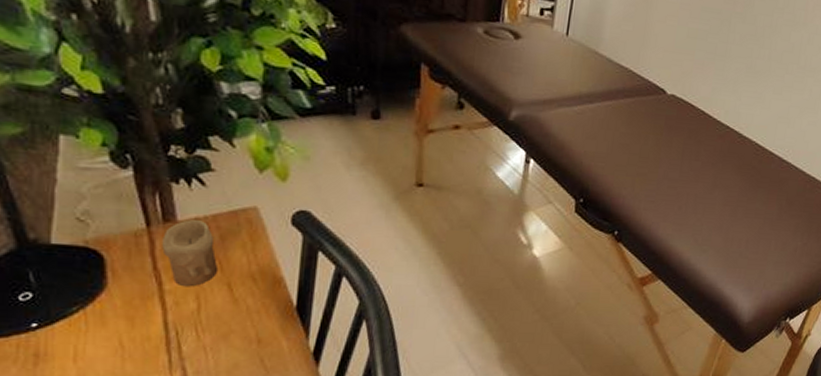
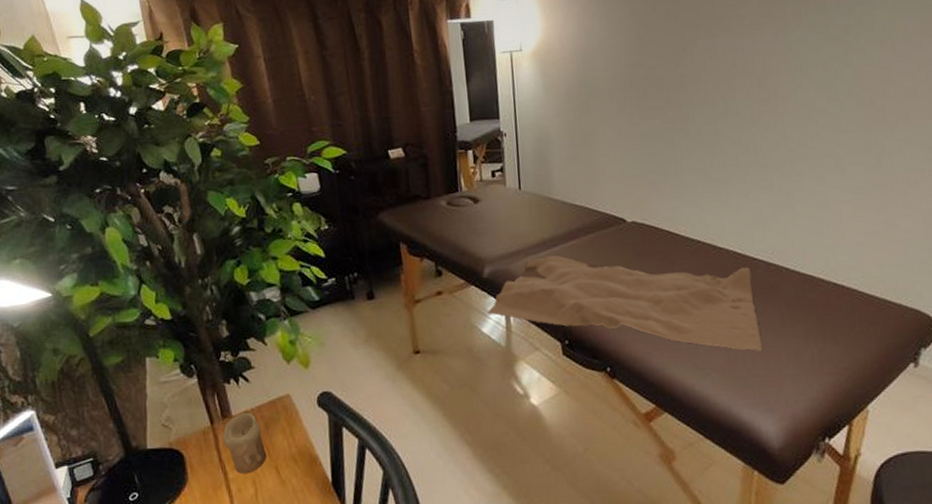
towel: none [505,111,766,237] -> present [486,255,763,351]

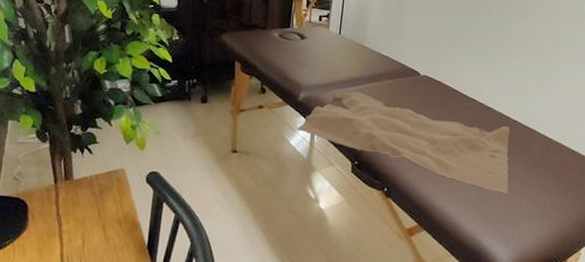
candle: present [223,413,267,474] -> none [63,178,98,228]

